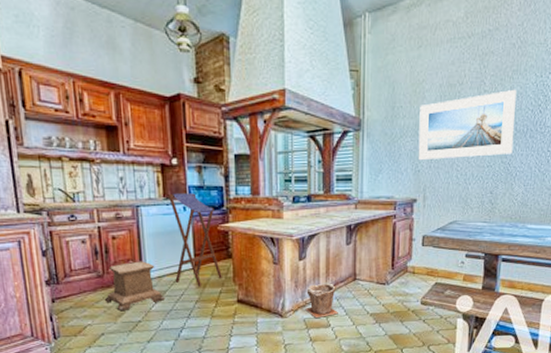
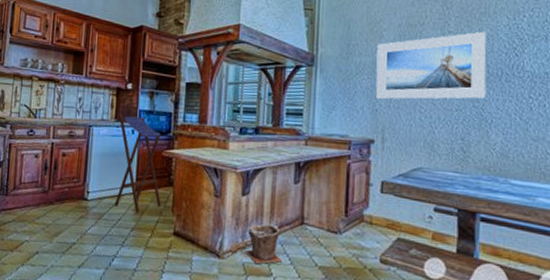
stool: present [104,261,165,310] -> none [45,180,103,230]

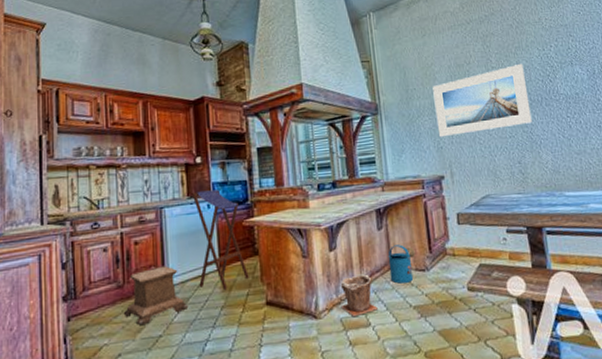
stool: none [45,180,103,230] -> present [123,266,189,325]
watering can: none [299,201,330,242] -> present [388,244,415,284]

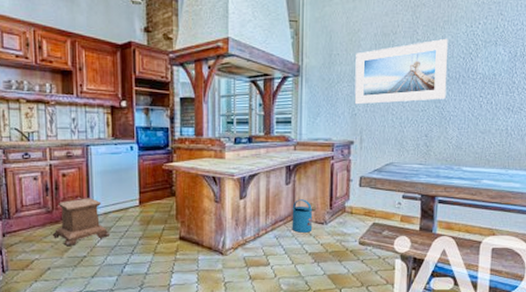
stool: present [191,189,249,291] -> none [116,133,165,224]
plant pot: present [340,274,378,317] -> none [245,222,277,257]

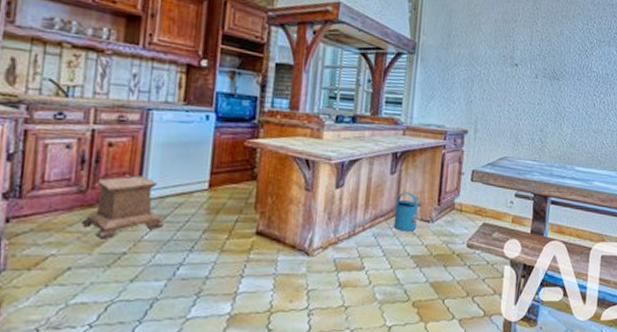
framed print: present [354,38,448,105] -> none [471,32,566,94]

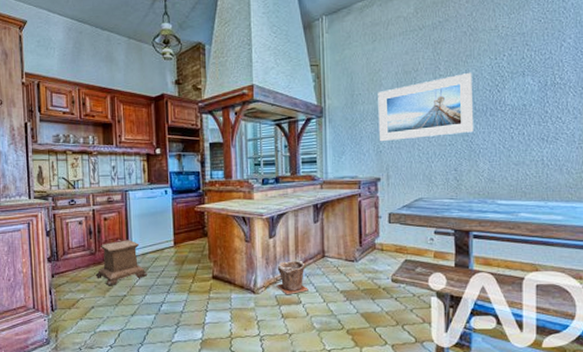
plant pot: none [337,216,375,259] -> present [276,260,309,295]
watering can: present [393,192,424,232] -> none [321,237,346,270]
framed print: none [471,32,566,94] -> present [378,72,474,142]

